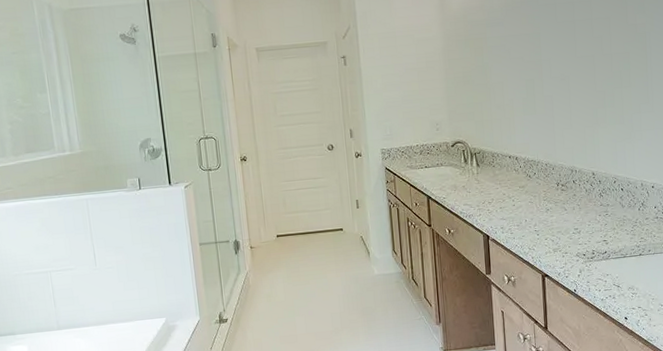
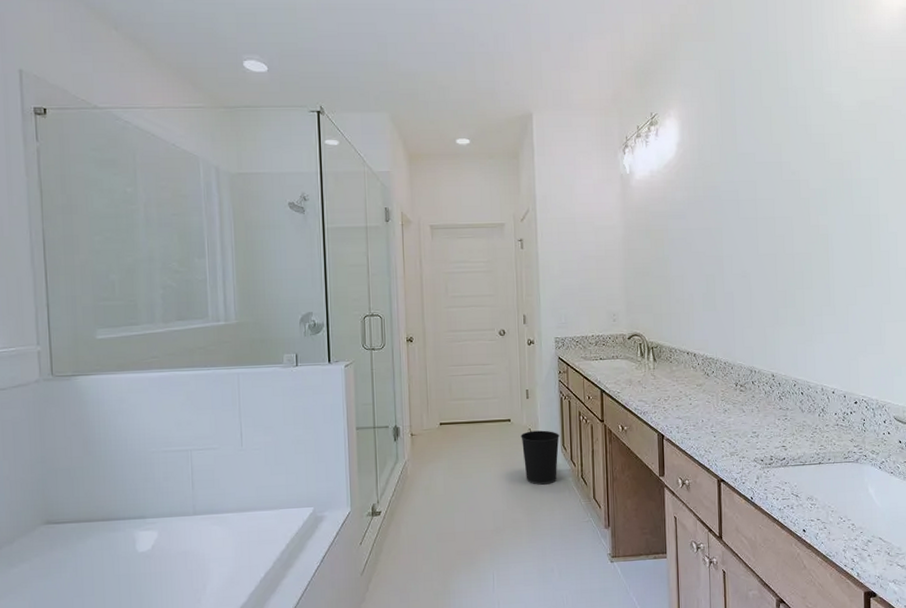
wastebasket: none [353,237,390,288] -> present [521,430,559,485]

